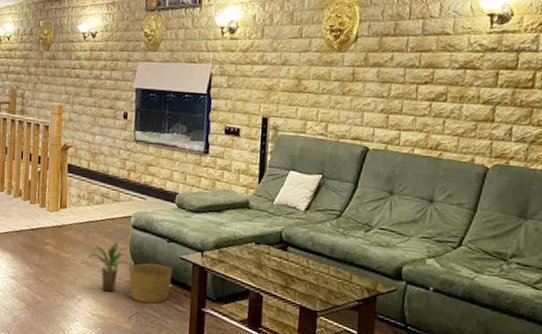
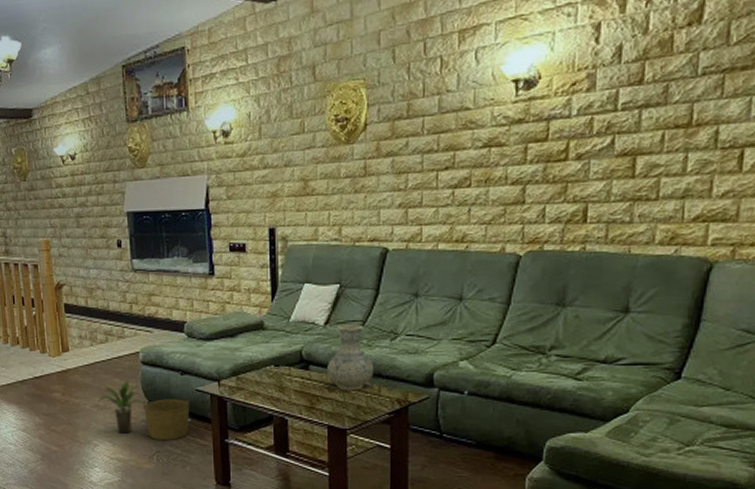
vase: none [304,212,348,275] -> present [327,325,375,390]

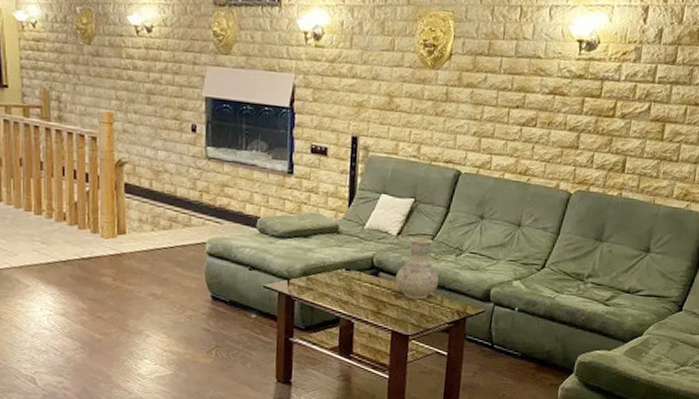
potted plant: present [97,381,143,434] -> none [153,271,206,326]
basket: present [143,399,190,441] -> none [205,292,256,336]

